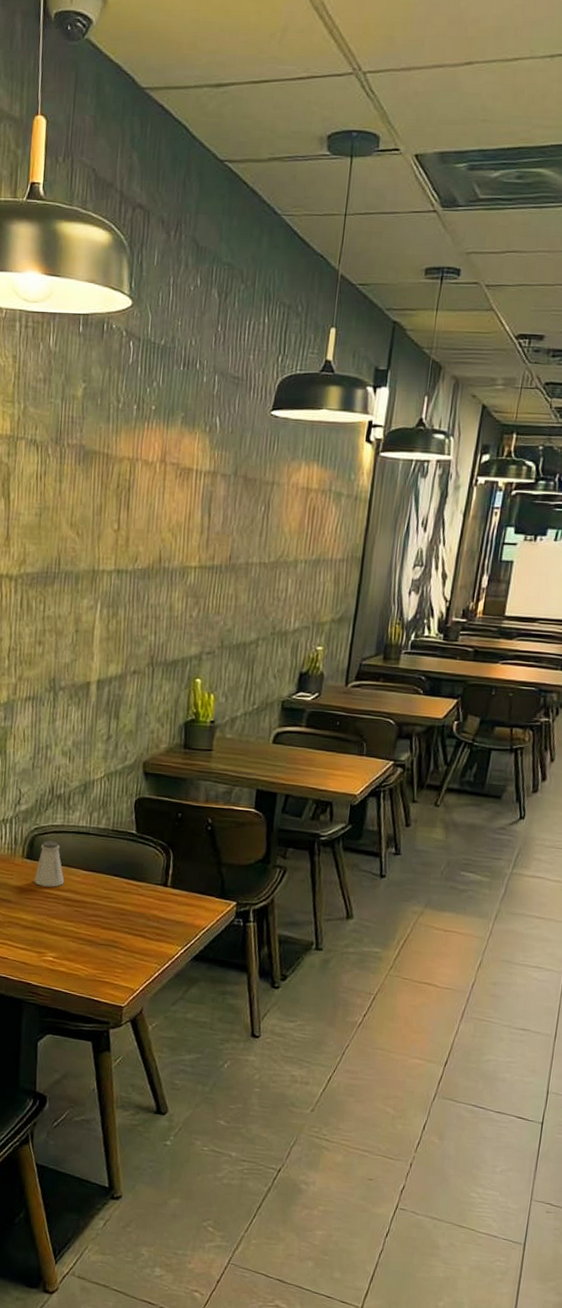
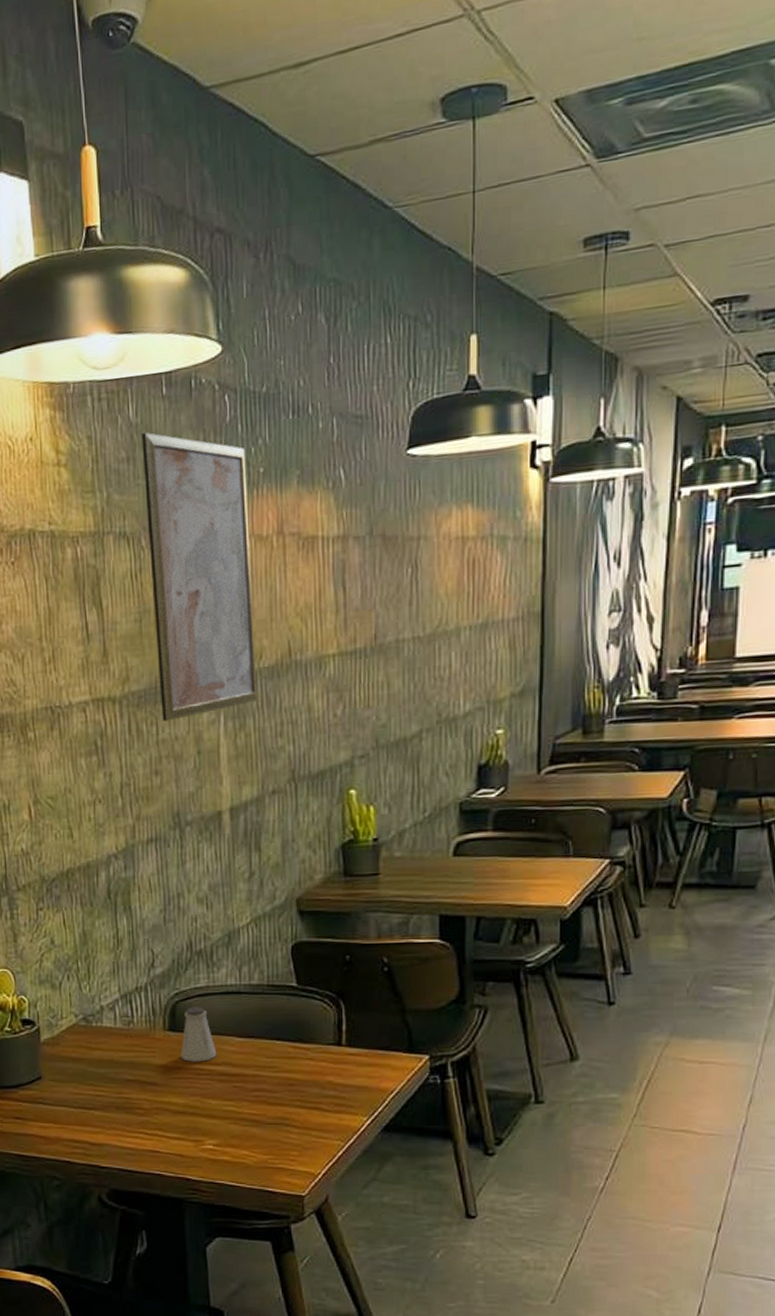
wall art: none [49,360,142,602] -> present [141,432,258,721]

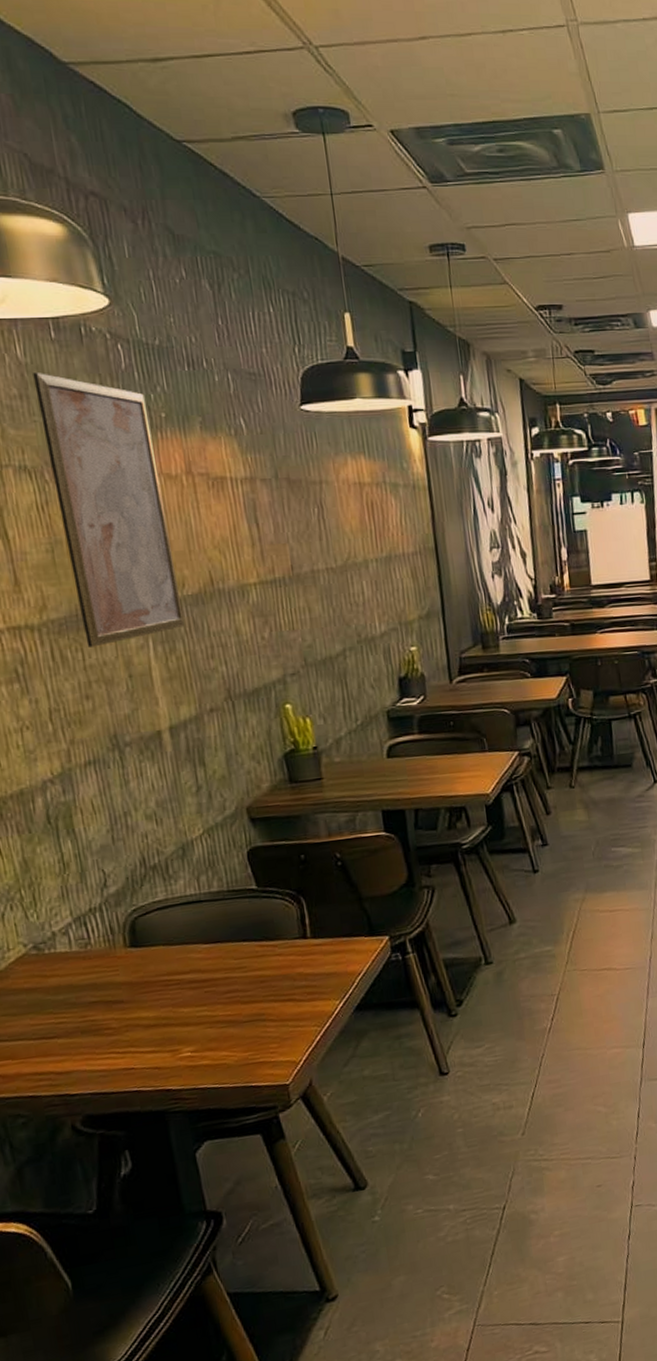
saltshaker: present [180,1007,217,1062] -> none [145,919,184,975]

